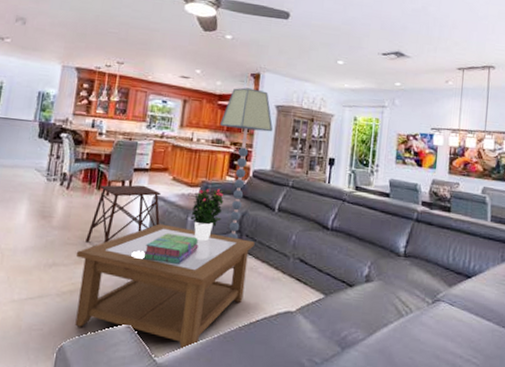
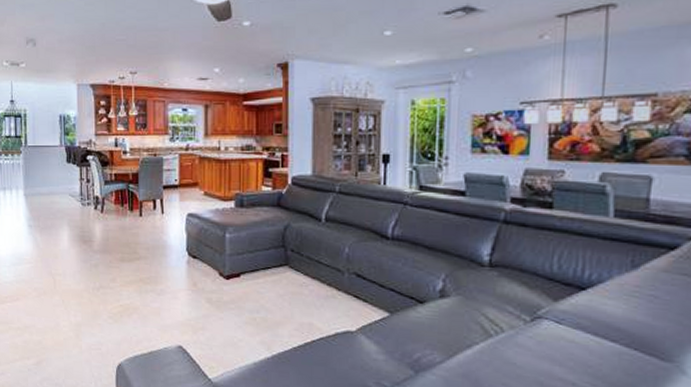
coffee table: present [75,223,255,349] -> none [119,242,302,370]
side table: present [86,185,161,243] -> none [127,203,197,265]
stack of books: present [142,233,199,264] -> none [183,252,240,284]
potted flower: present [190,188,224,242] -> none [228,200,262,259]
floor lamp: present [220,87,273,267] -> none [248,81,310,285]

